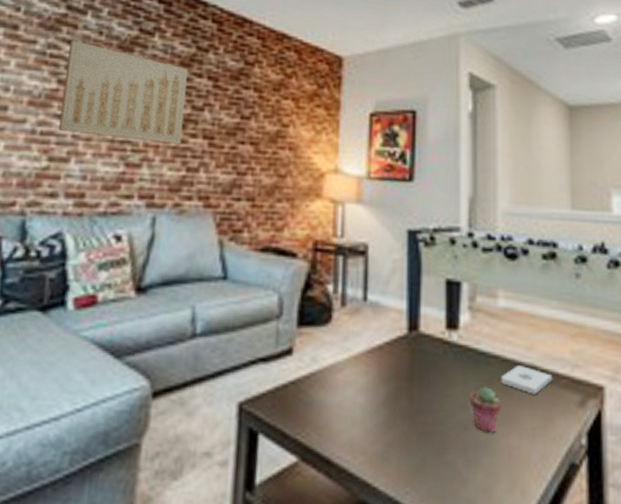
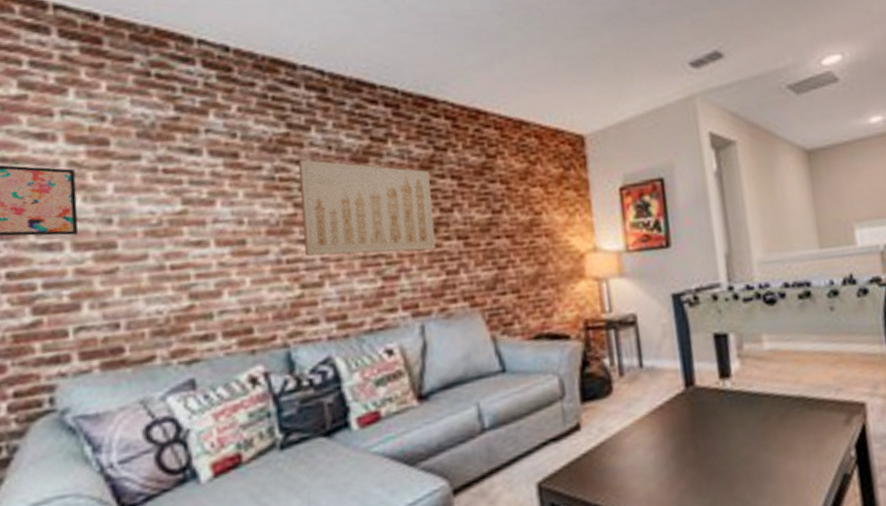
potted succulent: present [469,387,501,434] -> none [748,423,778,464]
notepad: present [501,366,553,395] -> none [774,398,820,422]

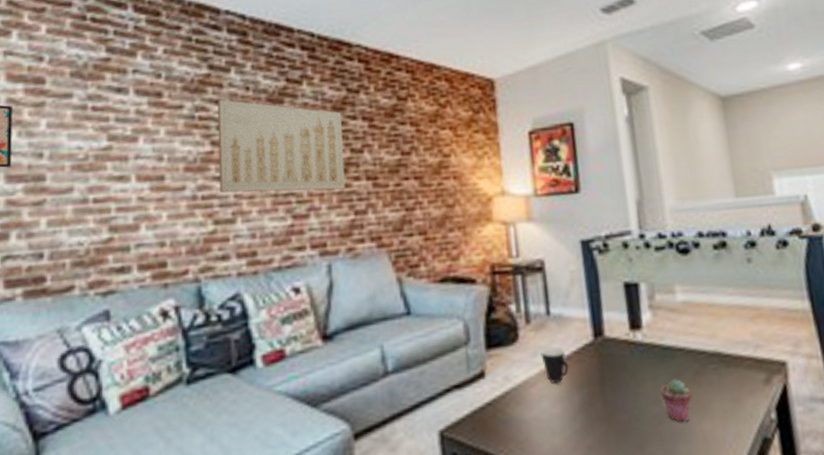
mug: none [634,397,662,432] -> present [540,347,569,383]
potted succulent: none [748,423,778,464] -> present [660,379,692,423]

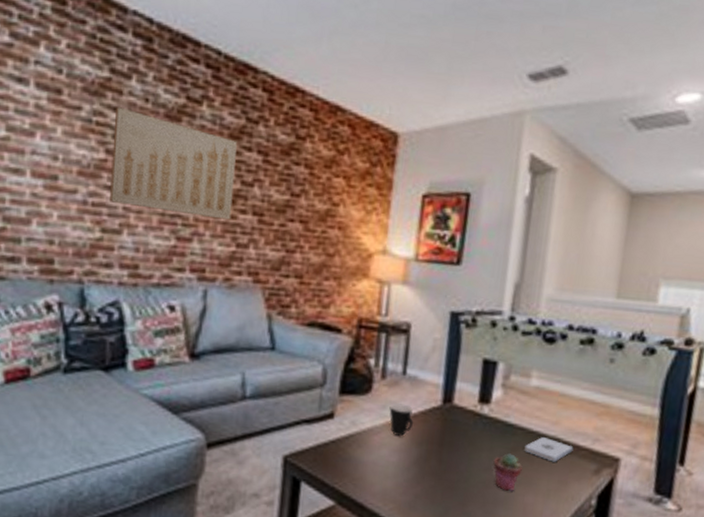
notepad: none [688,354,738,380] -> present [524,437,574,462]

